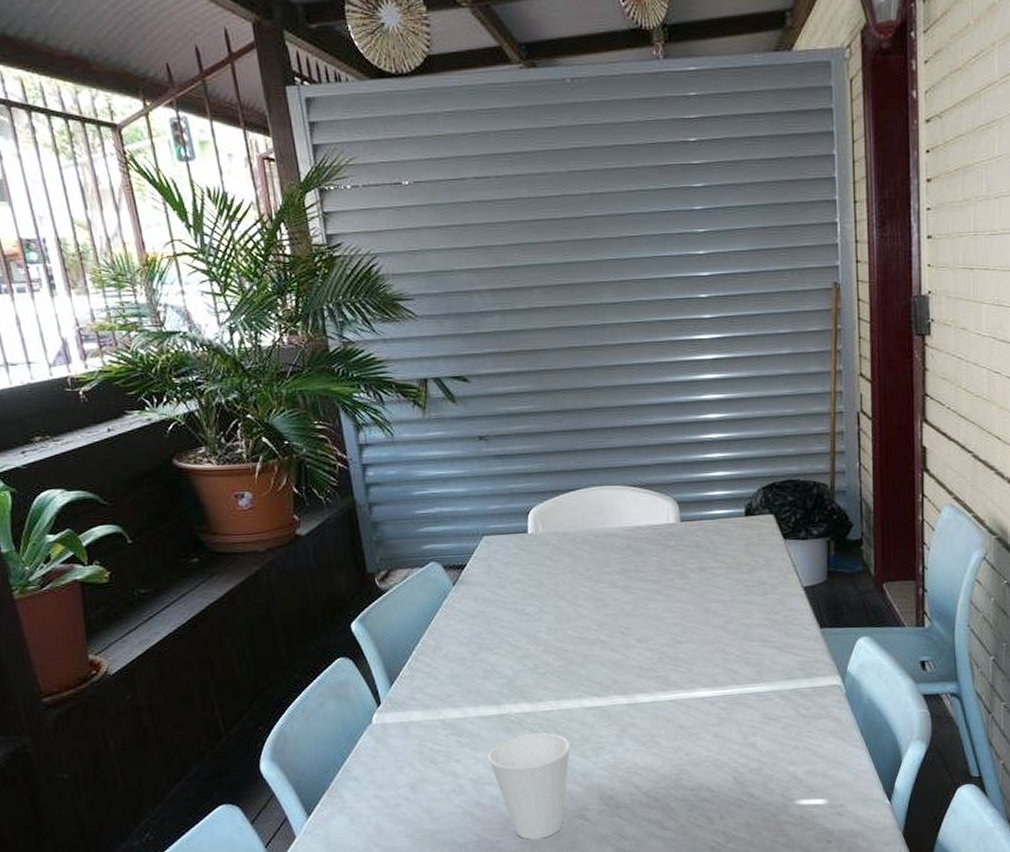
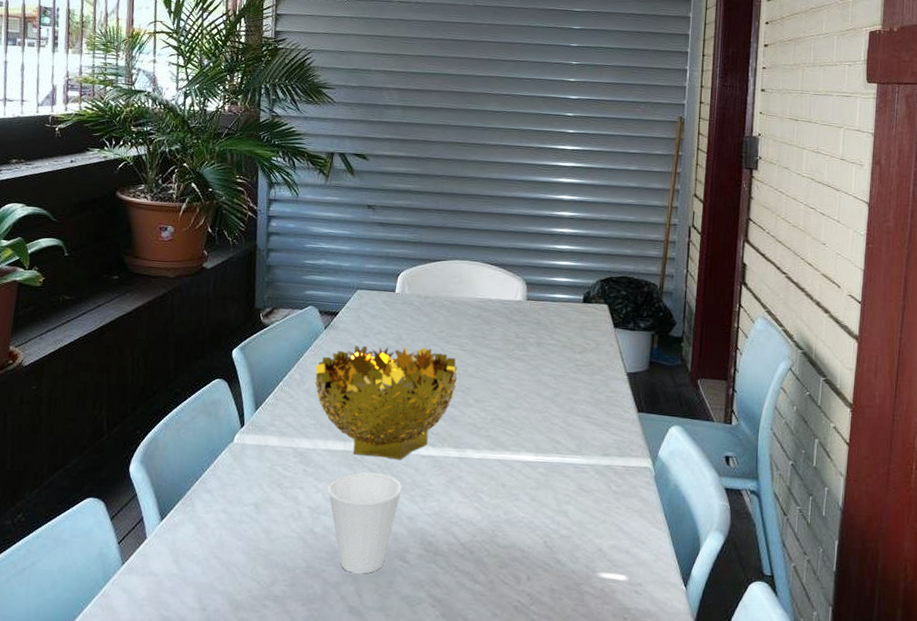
decorative bowl: none [449,590,614,717] -> present [314,345,457,460]

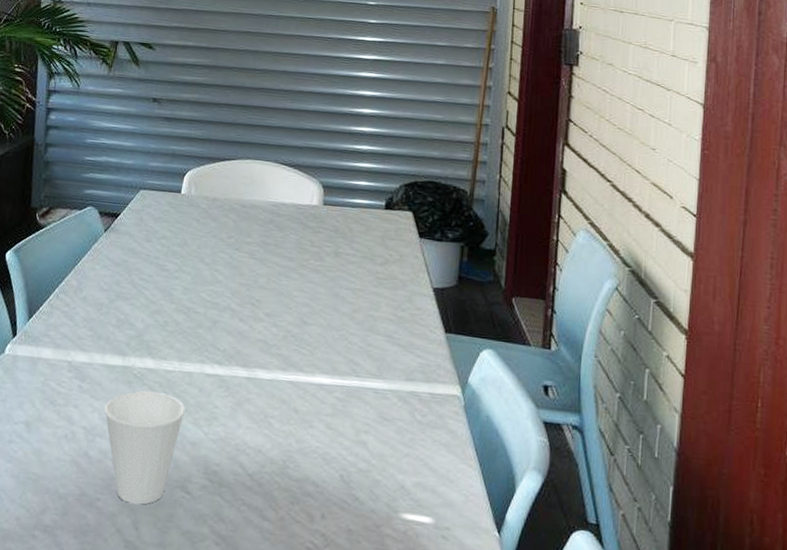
decorative bowl: present [314,345,457,460] -> none [92,250,247,379]

